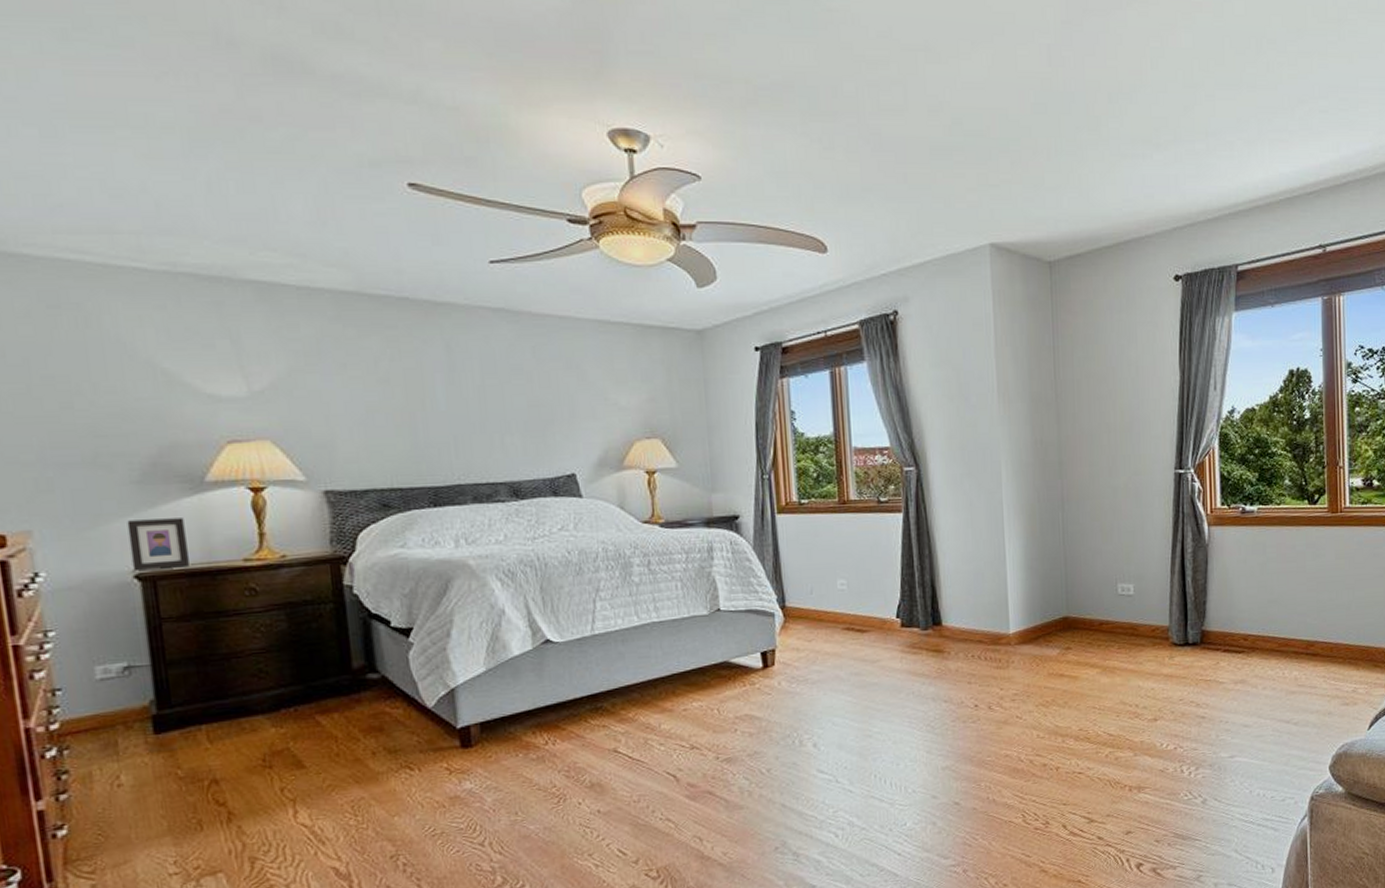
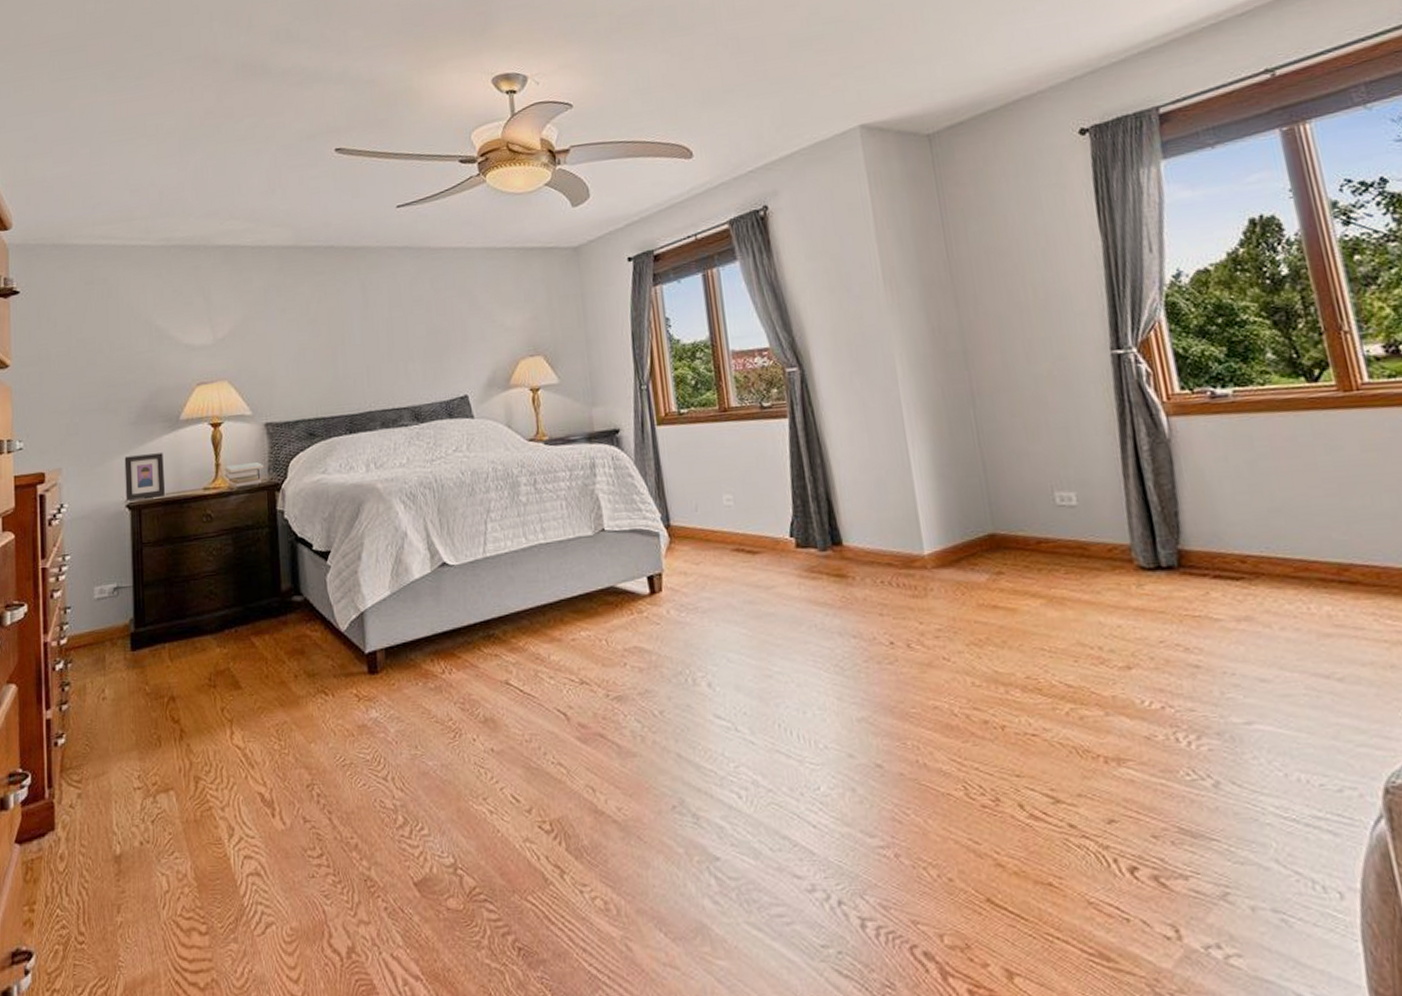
books: none [270,532,325,563] -> present [224,461,264,491]

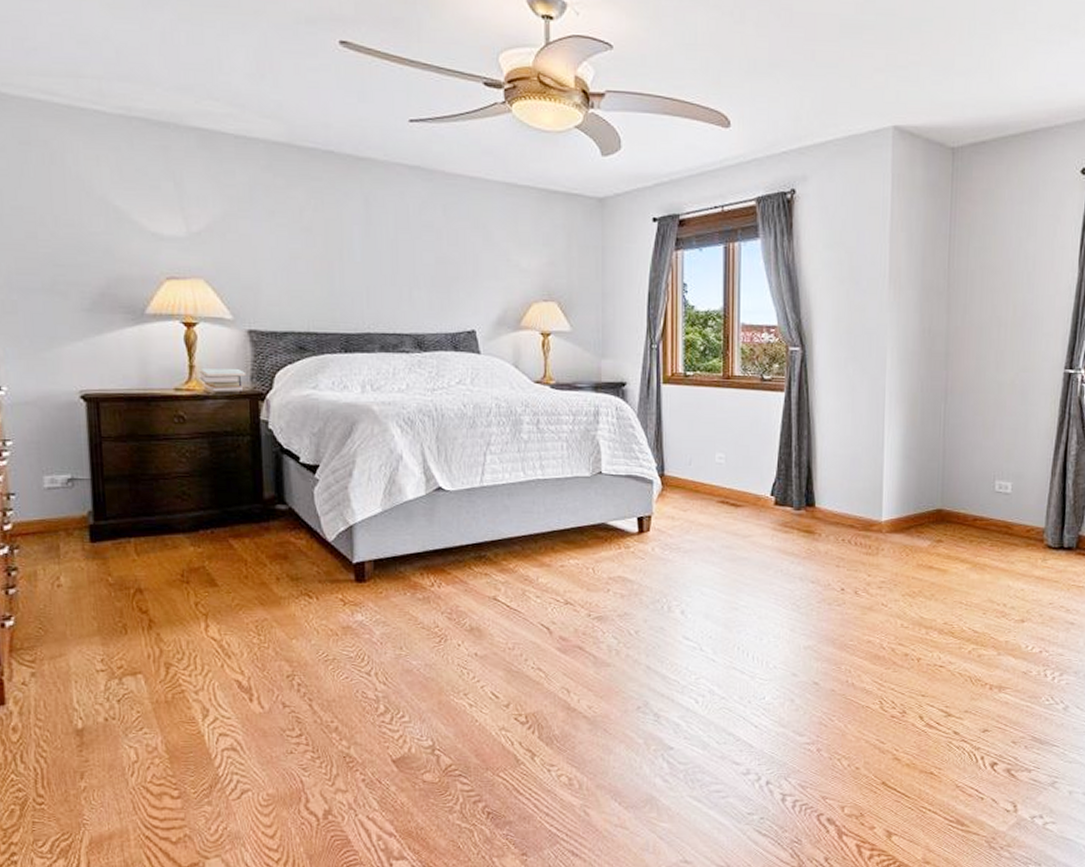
picture frame: present [124,453,165,502] -> none [77,345,128,393]

